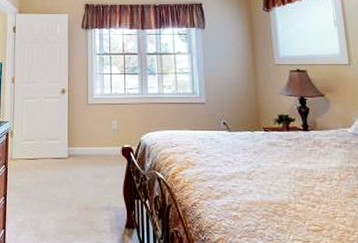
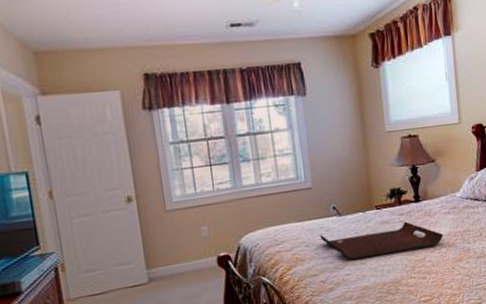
serving tray: none [210,144,334,176] -> present [320,221,443,260]

